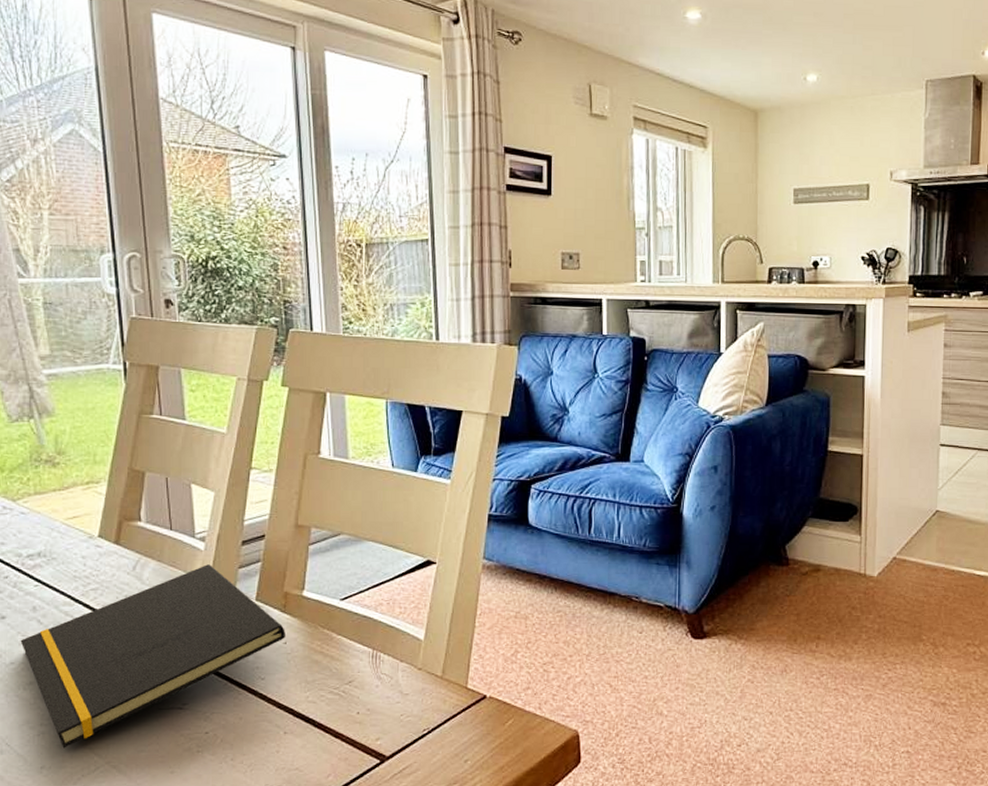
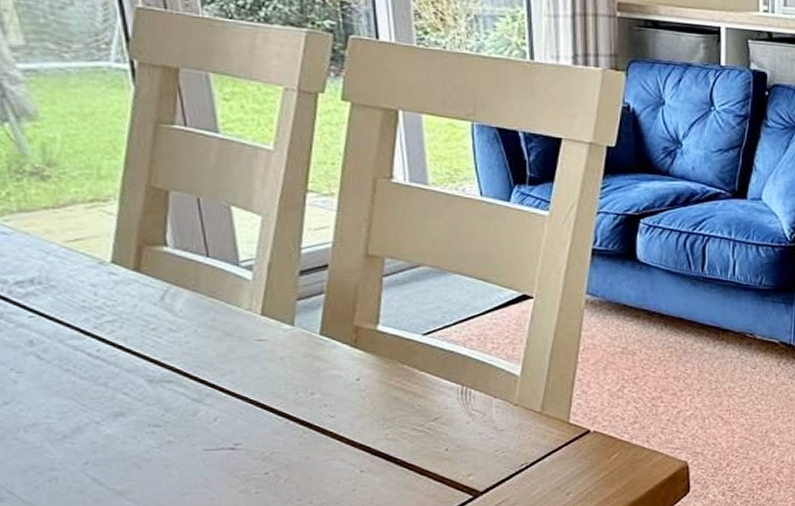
notepad: present [20,564,285,748] -> none [14,295,358,494]

